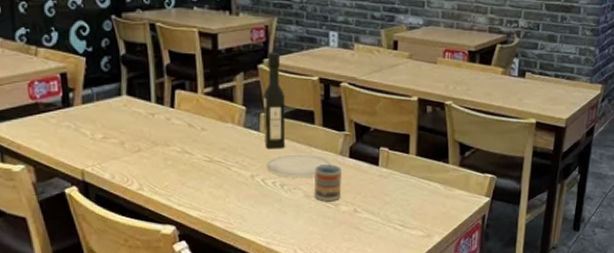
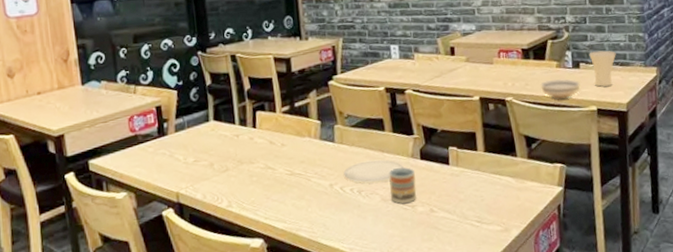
bottle: present [263,51,286,148] -> none [335,68,359,158]
bowl: none [483,86,523,109] -> present [540,78,580,100]
cup: none [536,61,564,99] -> present [589,50,616,87]

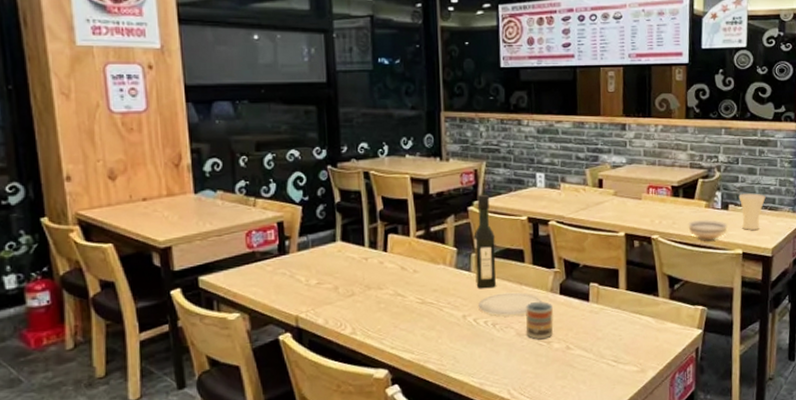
bottle: none [335,68,359,158] -> present [473,194,497,288]

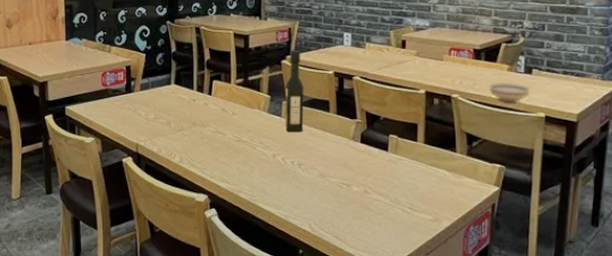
plate: present [478,292,542,317] -> none [287,138,344,160]
cup: present [525,301,554,340] -> none [328,148,354,182]
cup: present [738,193,766,230] -> none [543,59,573,95]

